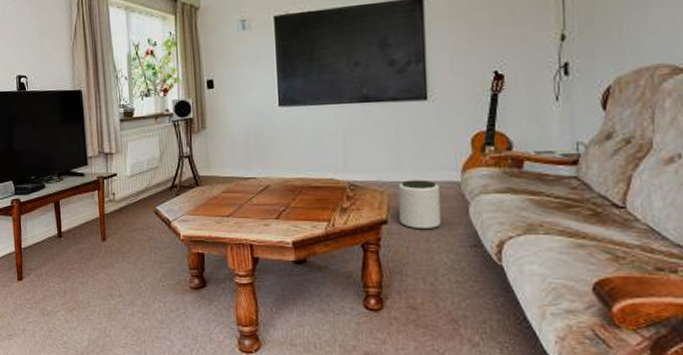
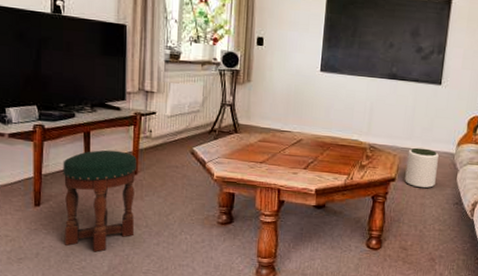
stool: none [38,217,108,326] -> present [63,150,137,252]

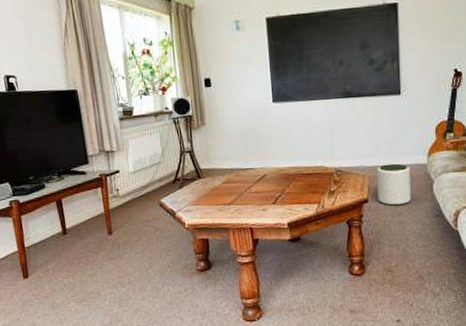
stool: present [63,150,137,252] -> none [42,213,119,315]

